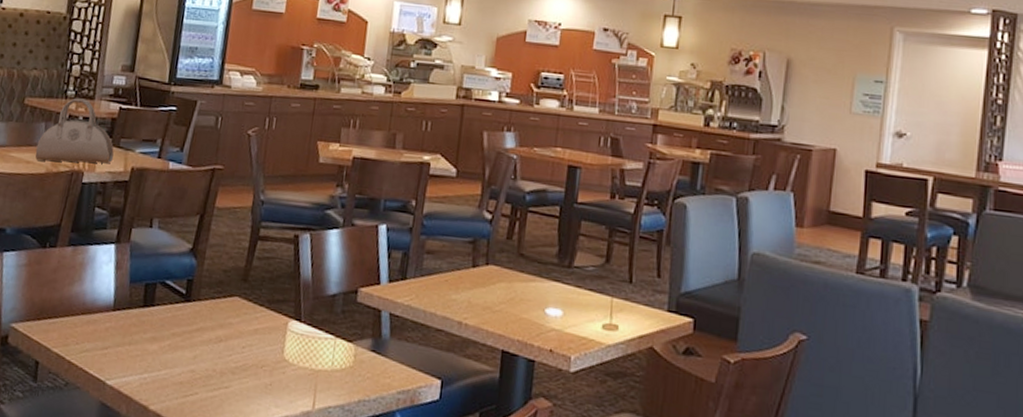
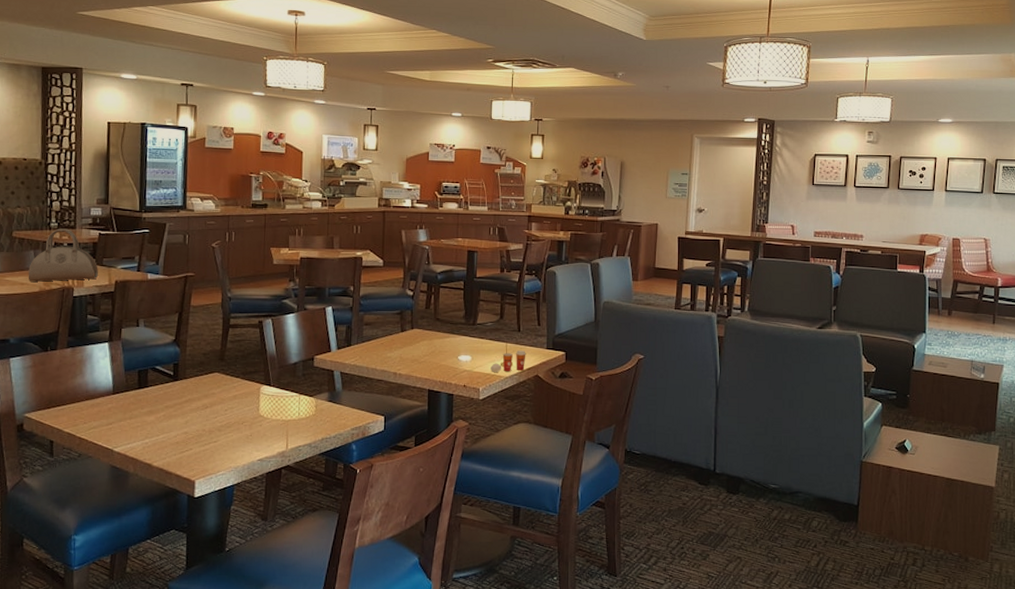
beverage cup: none [588,308,639,340] -> present [491,350,526,372]

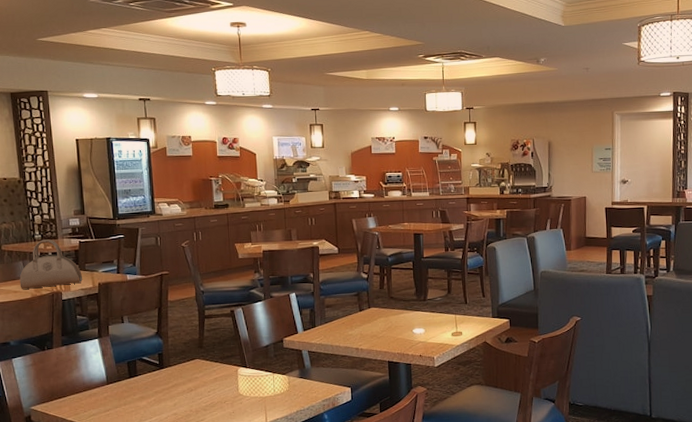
beverage cup: present [491,350,526,372] -> none [443,320,474,342]

